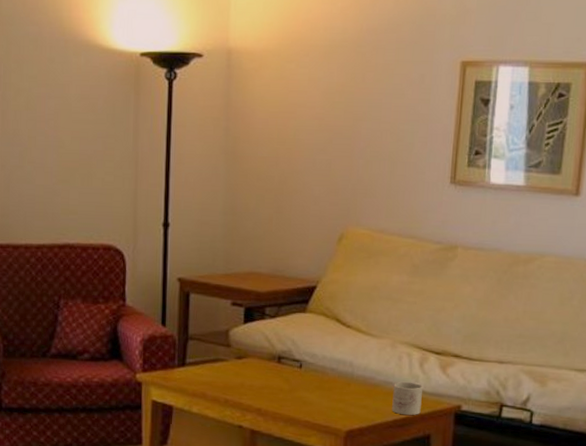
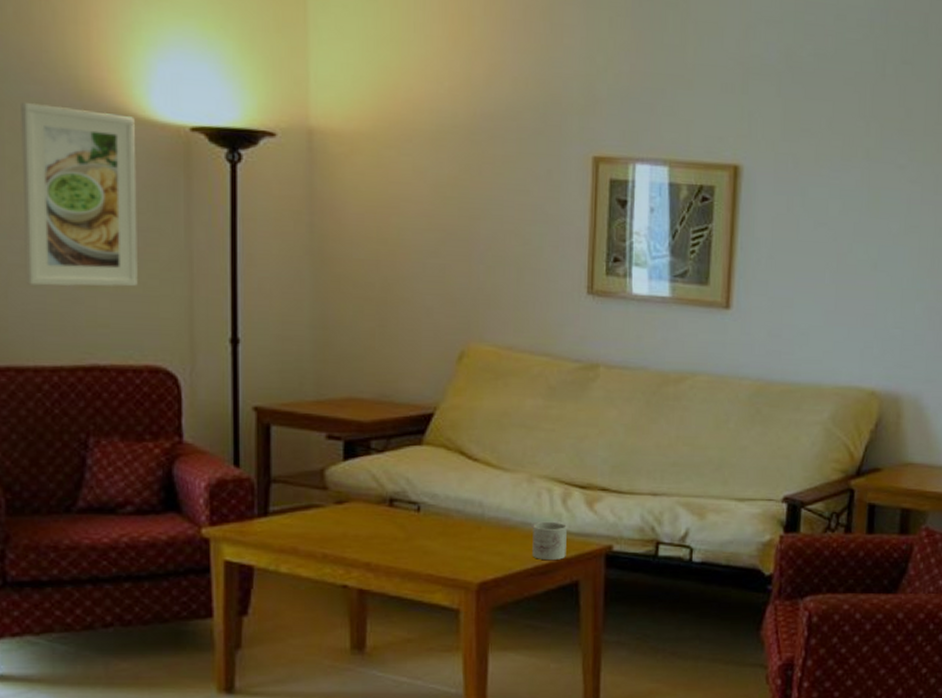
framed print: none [22,40,101,182] -> present [21,102,138,287]

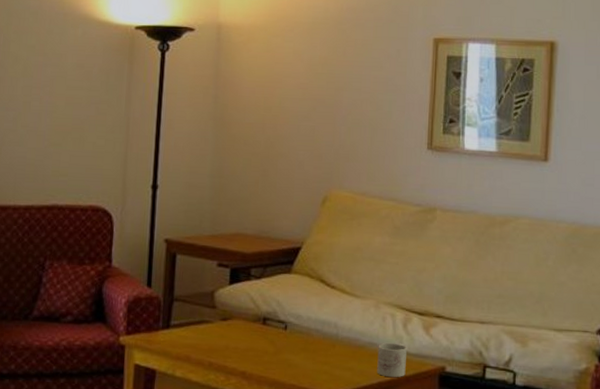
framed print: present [21,102,138,287] -> none [14,13,98,146]

